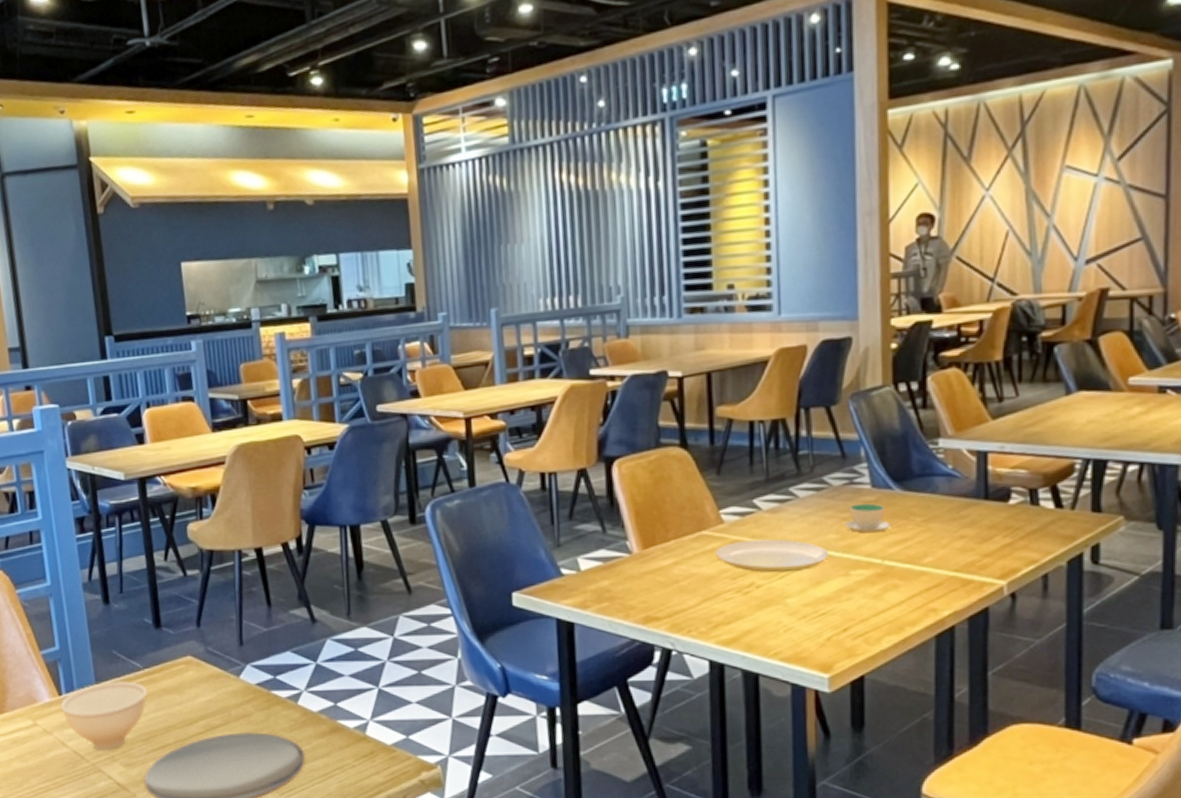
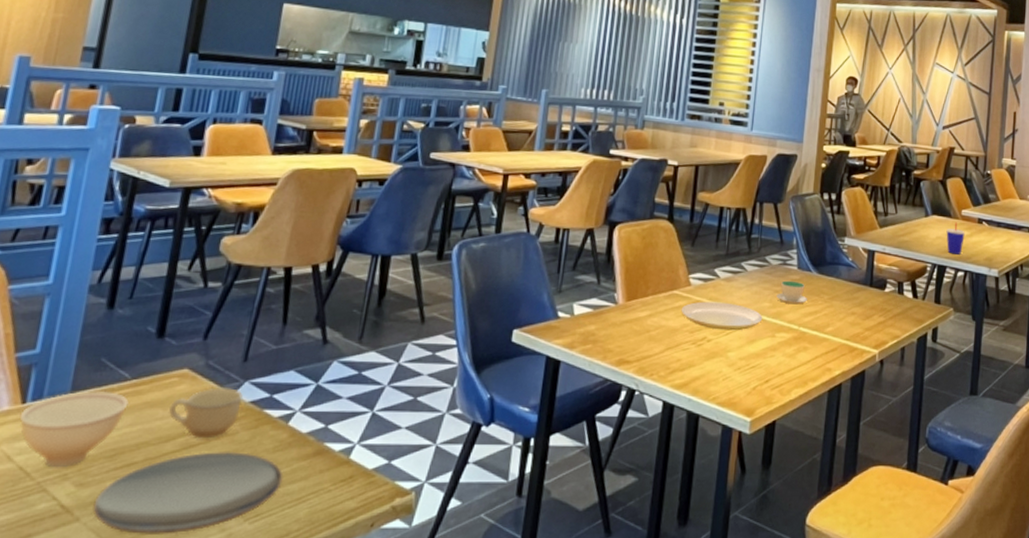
cup: none [184,672,249,721] -> present [169,388,243,439]
beverage cup: none [1104,396,1136,442] -> present [946,222,965,255]

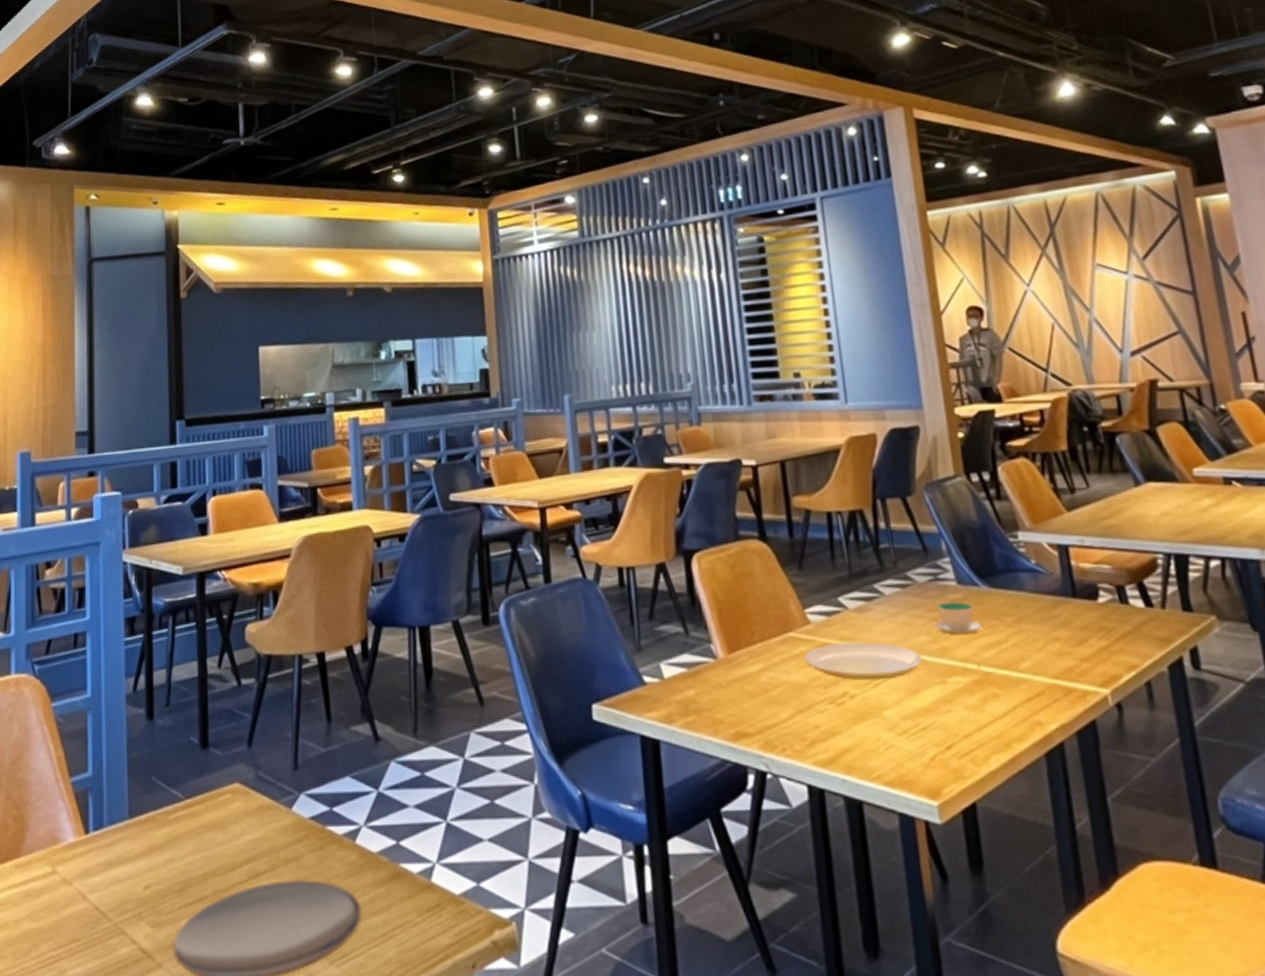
bowl: present [19,391,129,467] -> none [85,815,187,905]
cup: present [169,388,243,439] -> none [228,802,301,865]
beverage cup: present [946,222,965,255] -> none [1174,487,1209,536]

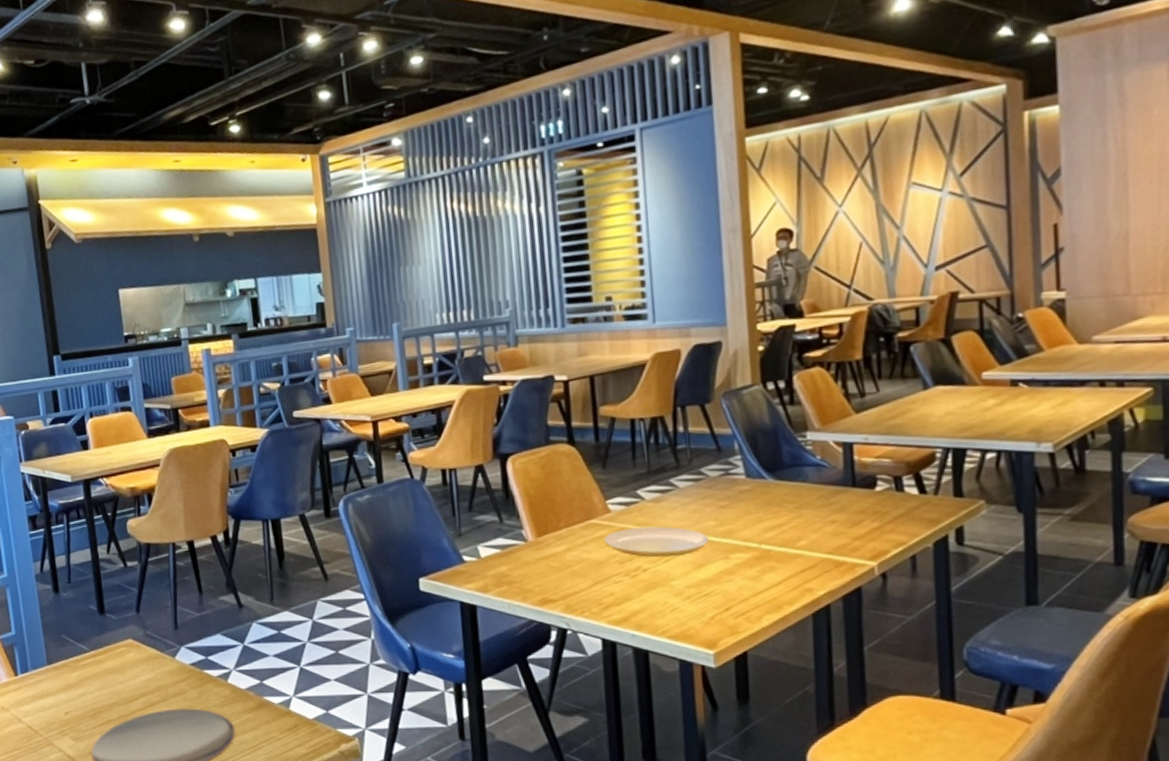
cup: present [935,601,983,635] -> none [723,492,767,520]

